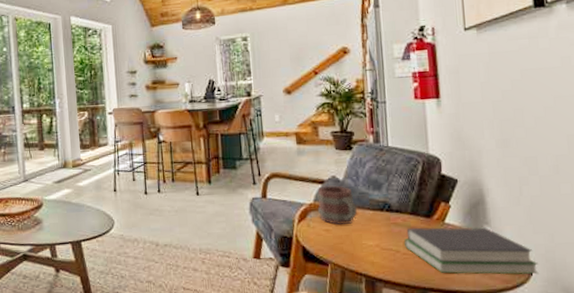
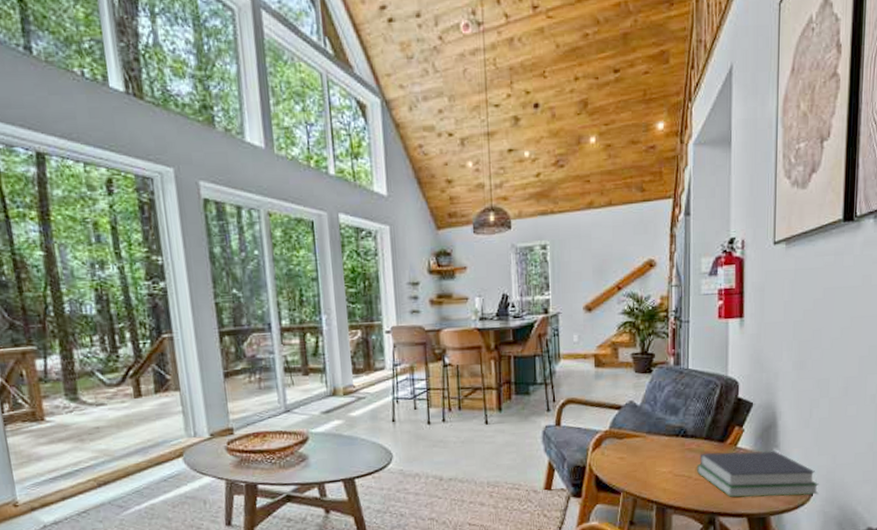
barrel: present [316,184,358,225] -> none [612,410,653,452]

